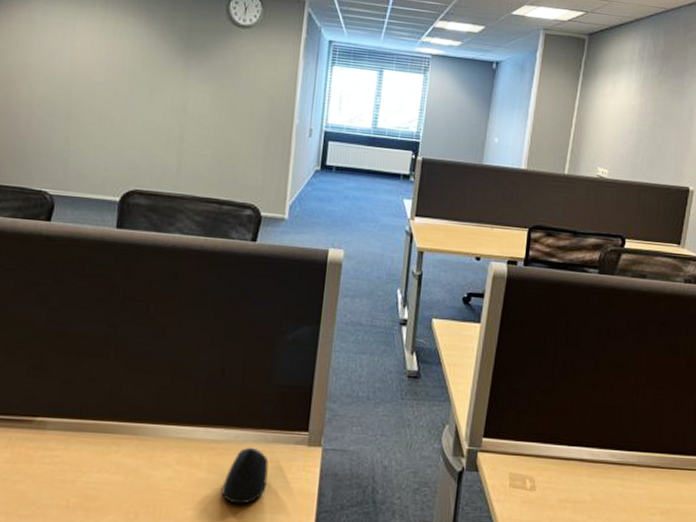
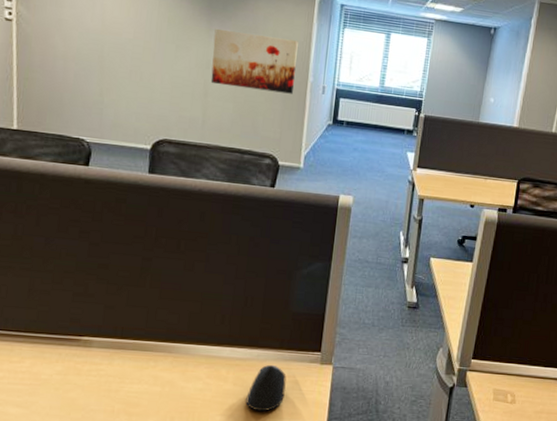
wall art: none [187,68,283,138] -> present [210,28,298,94]

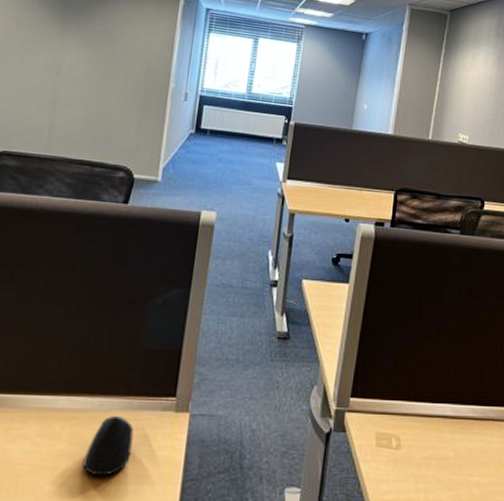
wall art: present [210,28,298,94] -> none [60,31,160,101]

